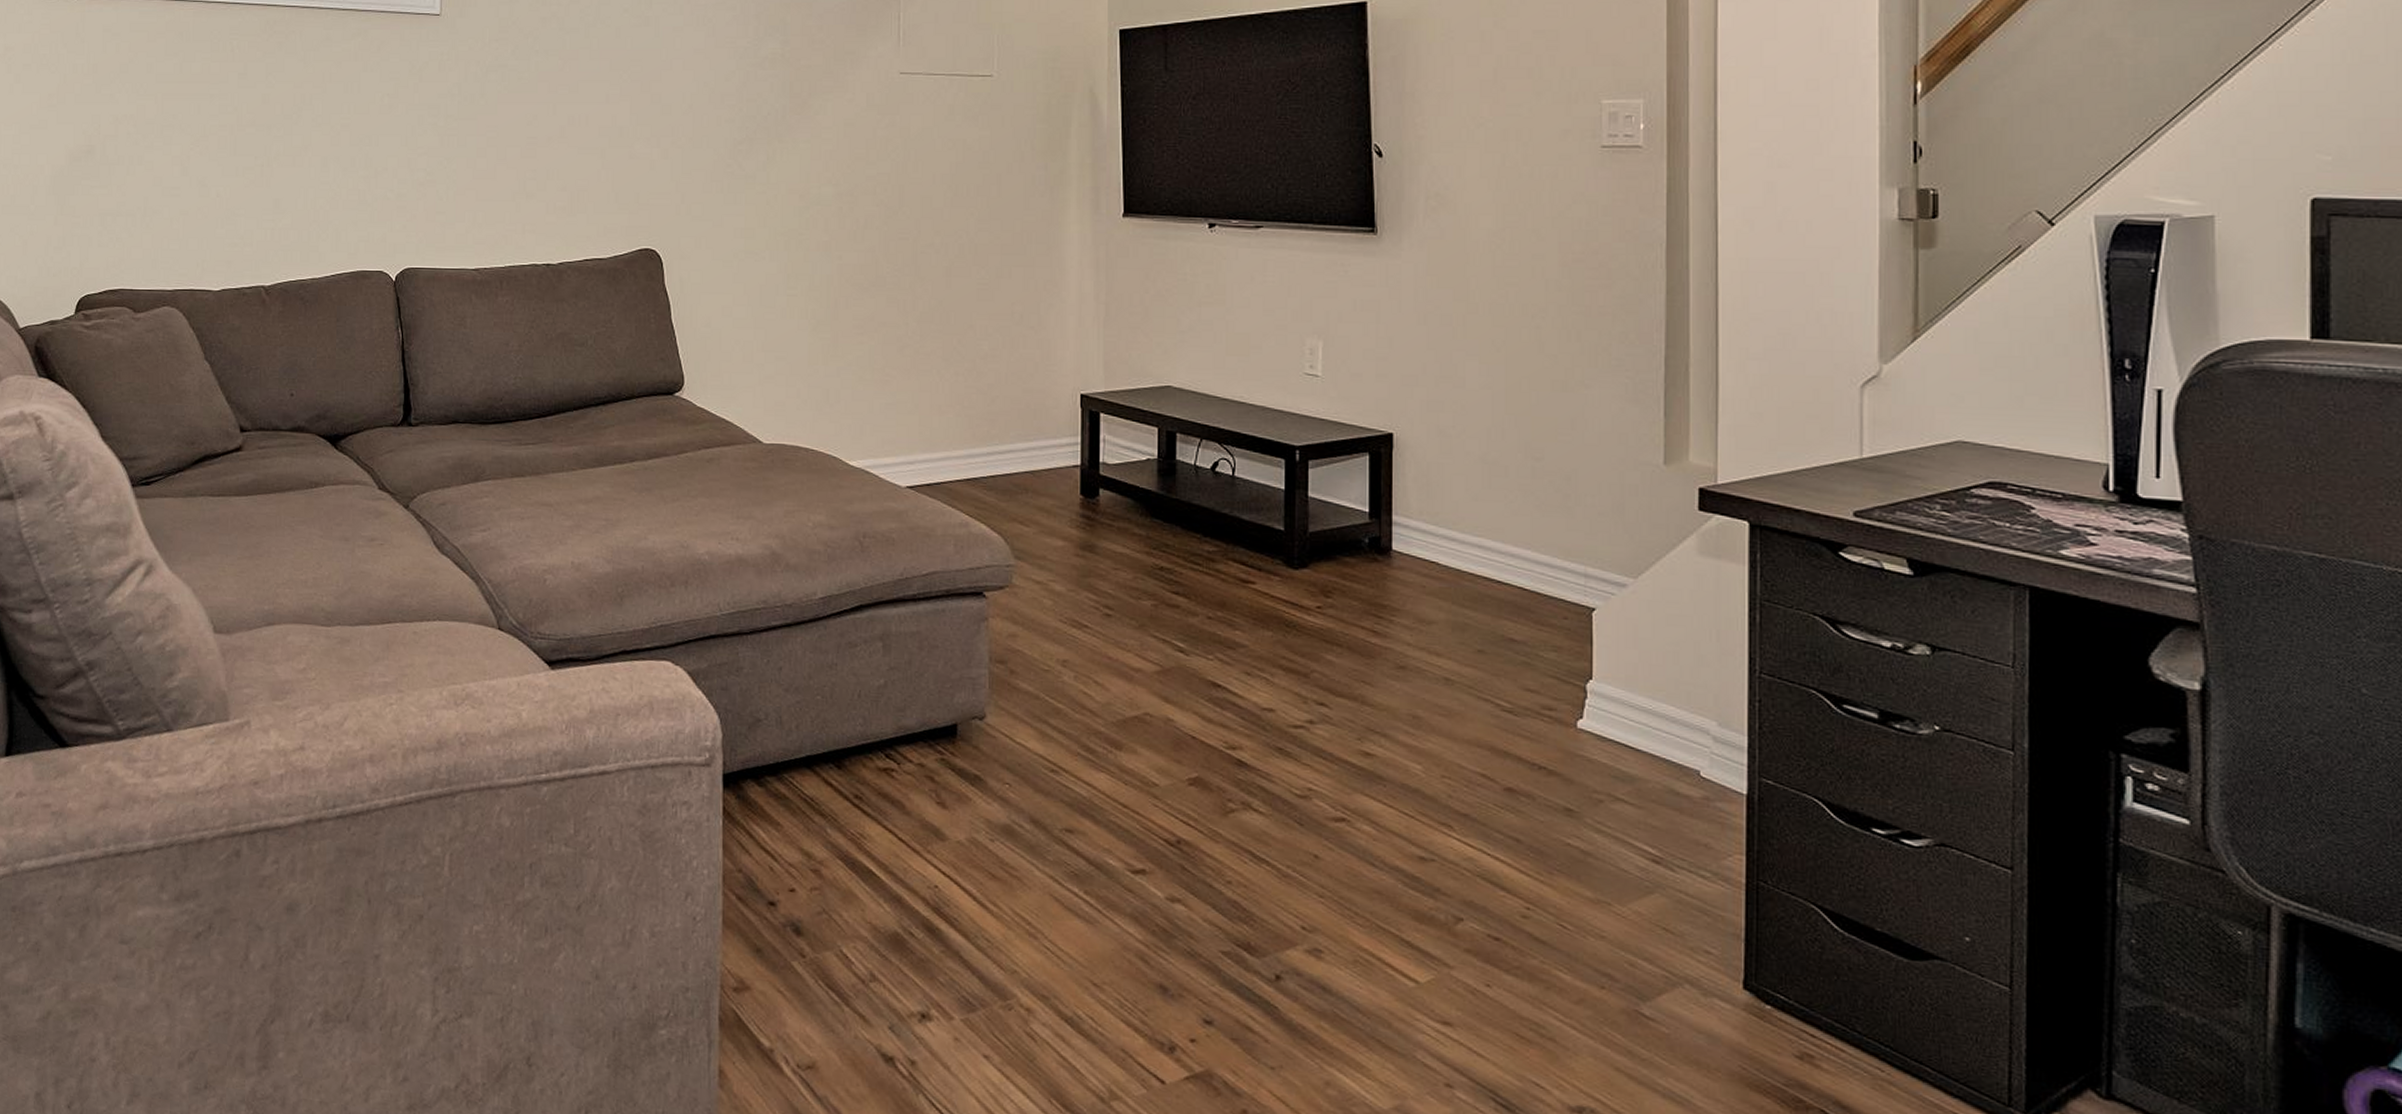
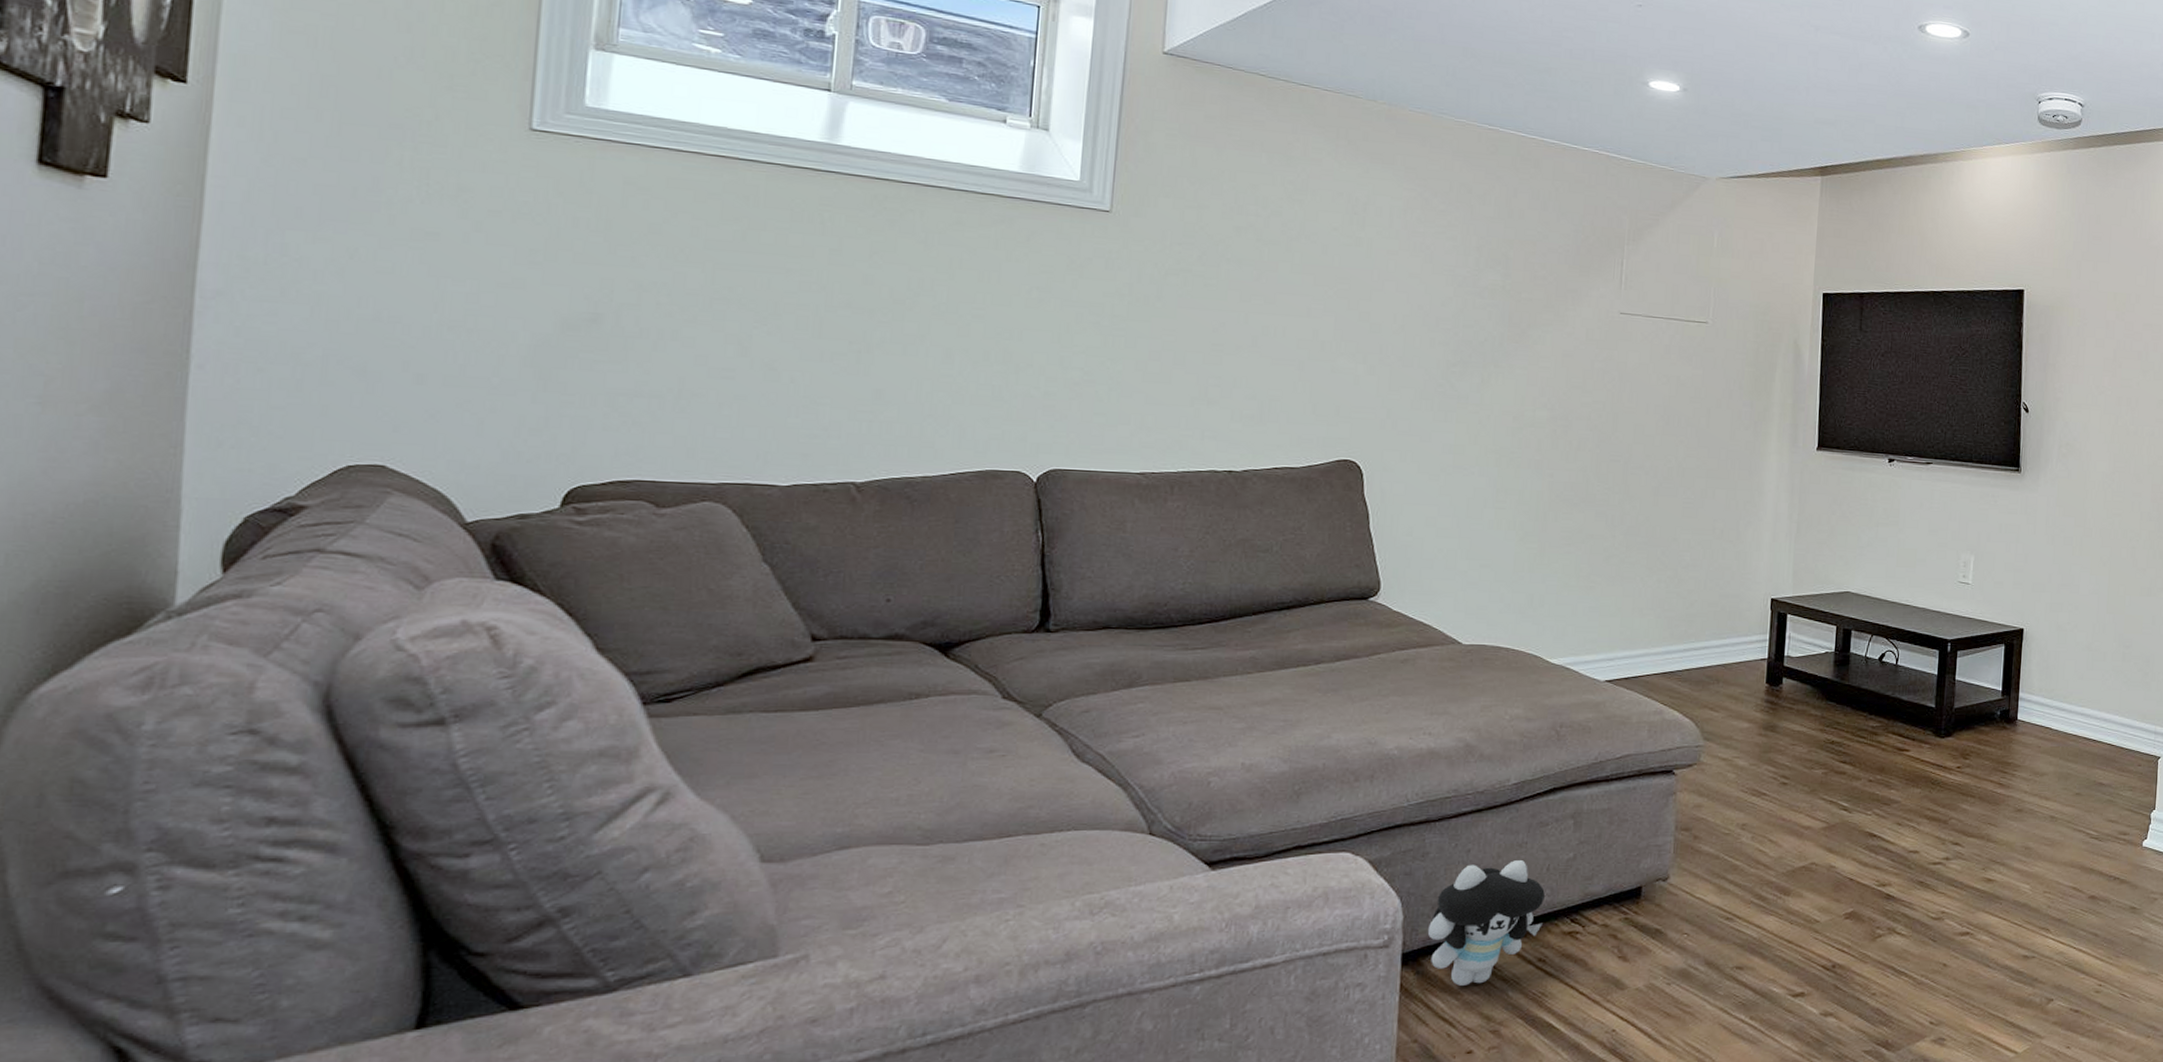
plush toy: none [745,683,857,816] -> present [1427,860,1545,986]

